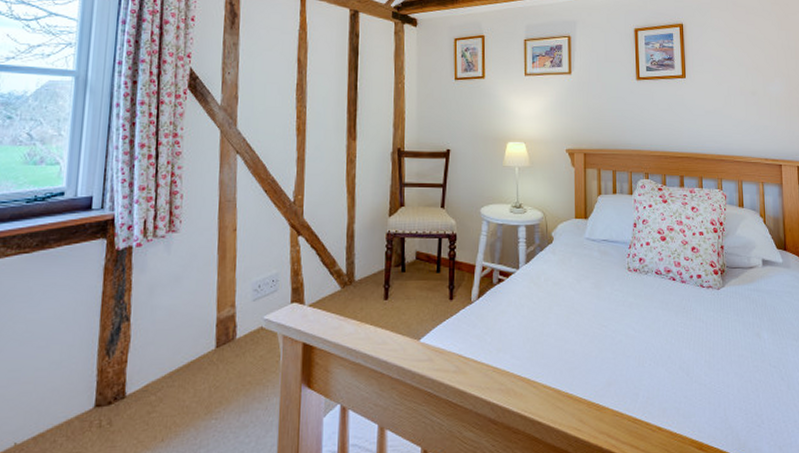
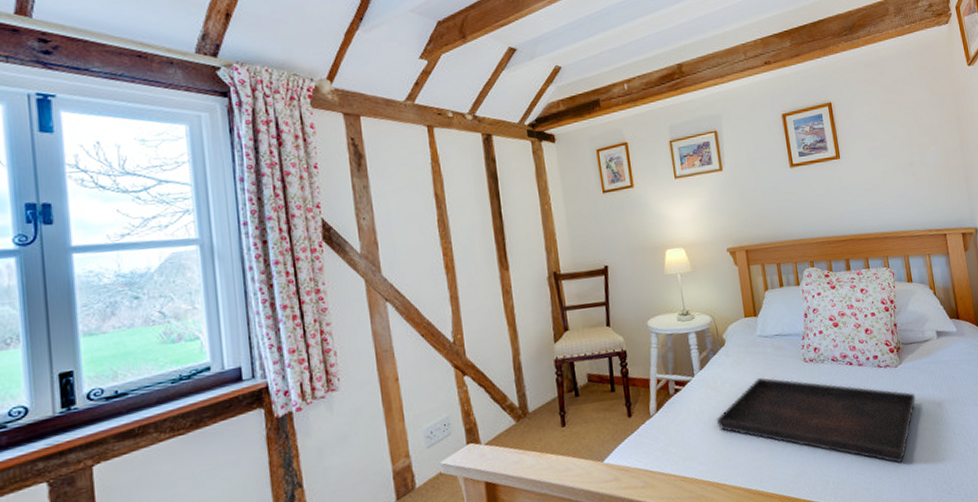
serving tray: none [535,280,734,387] -> present [716,378,916,463]

